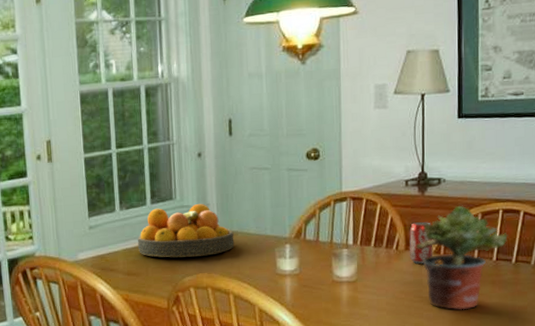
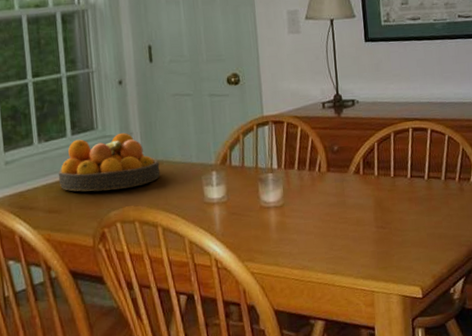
beverage can: present [409,222,433,264] -> none [329,143,354,185]
potted plant: present [417,205,508,310] -> none [337,125,419,229]

